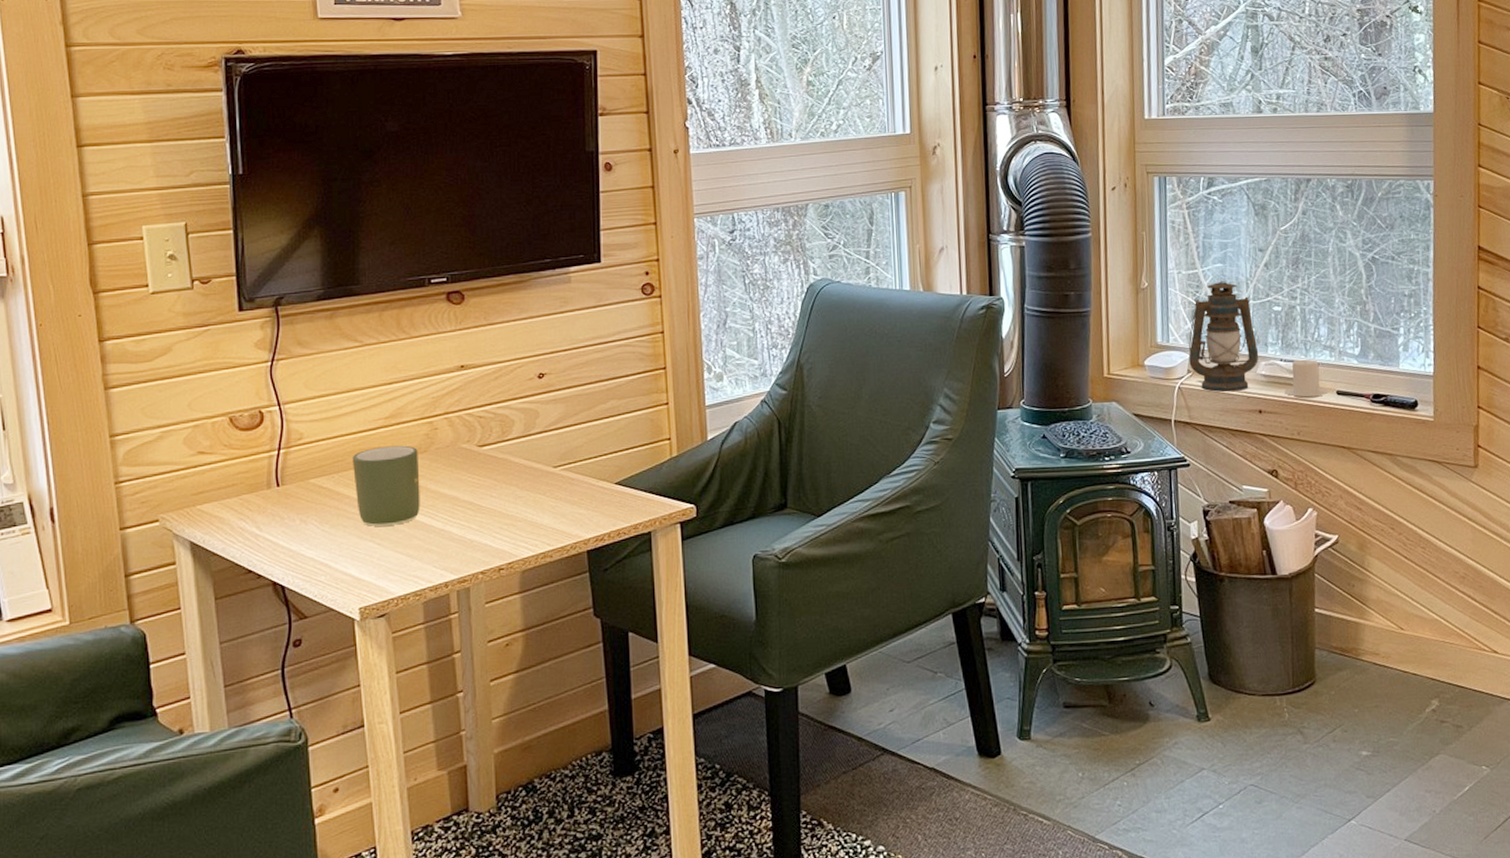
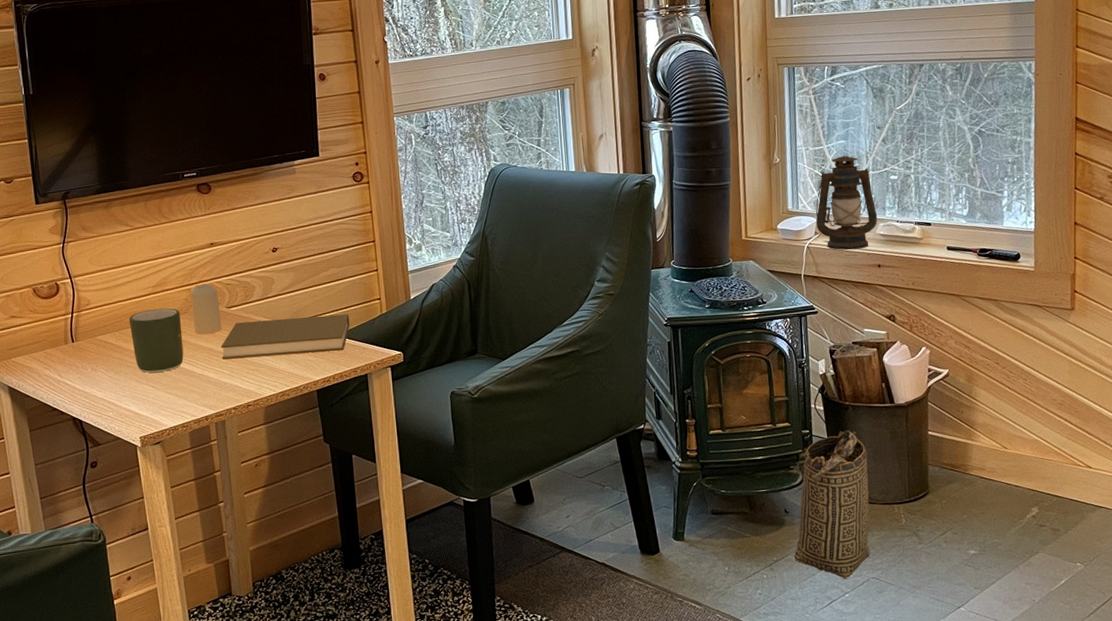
candle: none [433,415,471,480] -> present [191,283,222,335]
book: none [468,456,632,511] -> present [221,314,350,360]
basket: none [1159,605,1248,787] -> present [794,429,870,579]
candle: present [1284,359,1329,399] -> none [901,220,940,254]

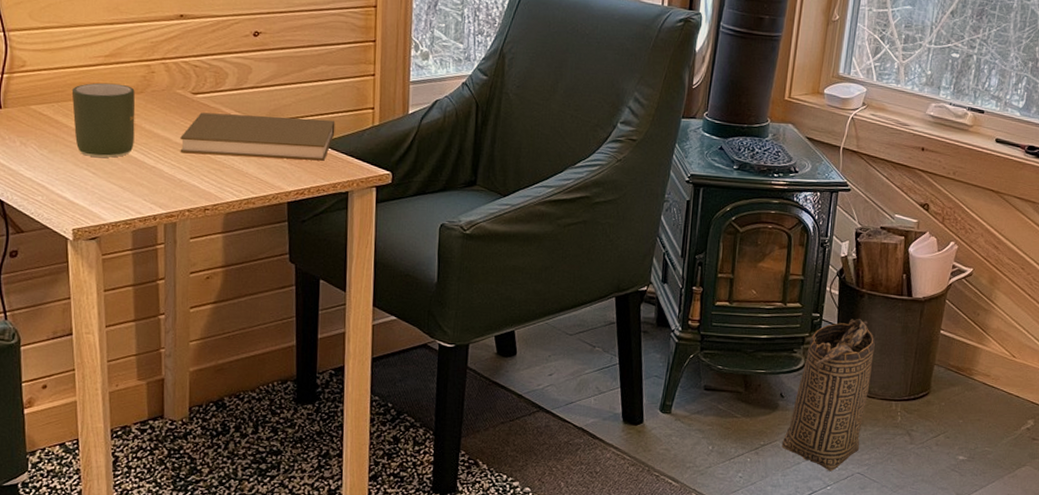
candle: present [191,283,222,335] -> none [149,61,184,122]
lantern: present [816,155,878,251] -> none [865,23,931,129]

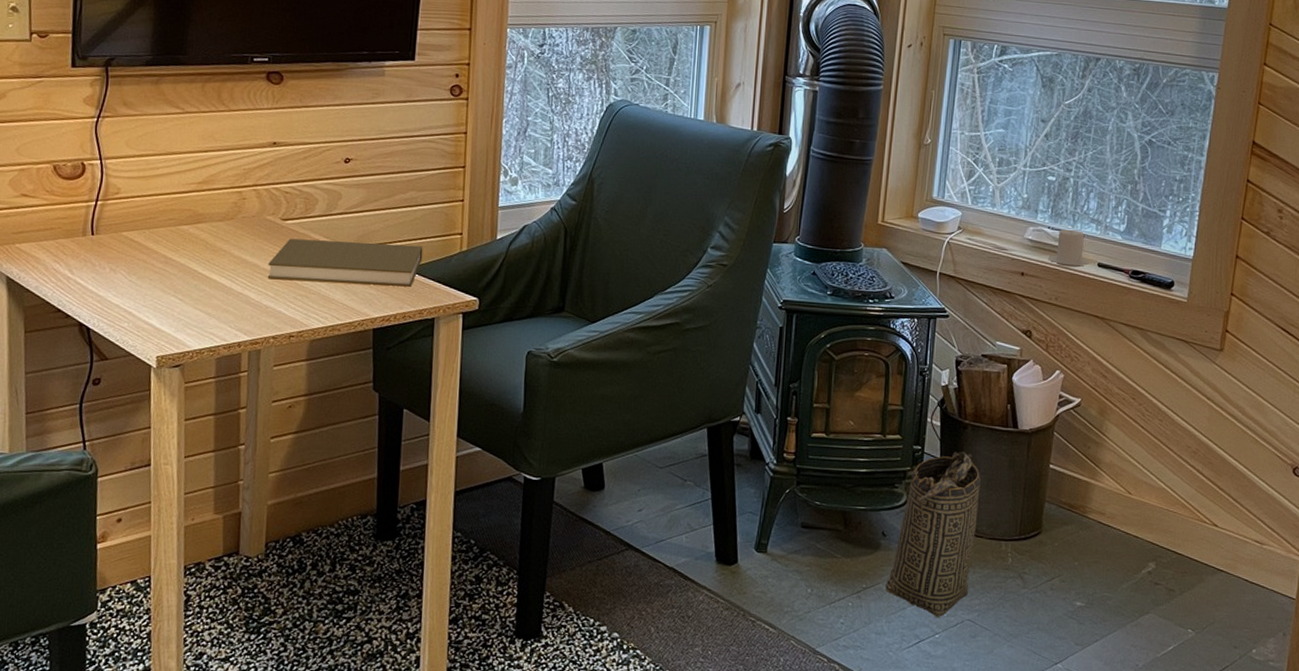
mug: present [71,82,136,158] -> none [163,209,226,284]
candle: none [948,105,989,143] -> present [1048,229,1090,268]

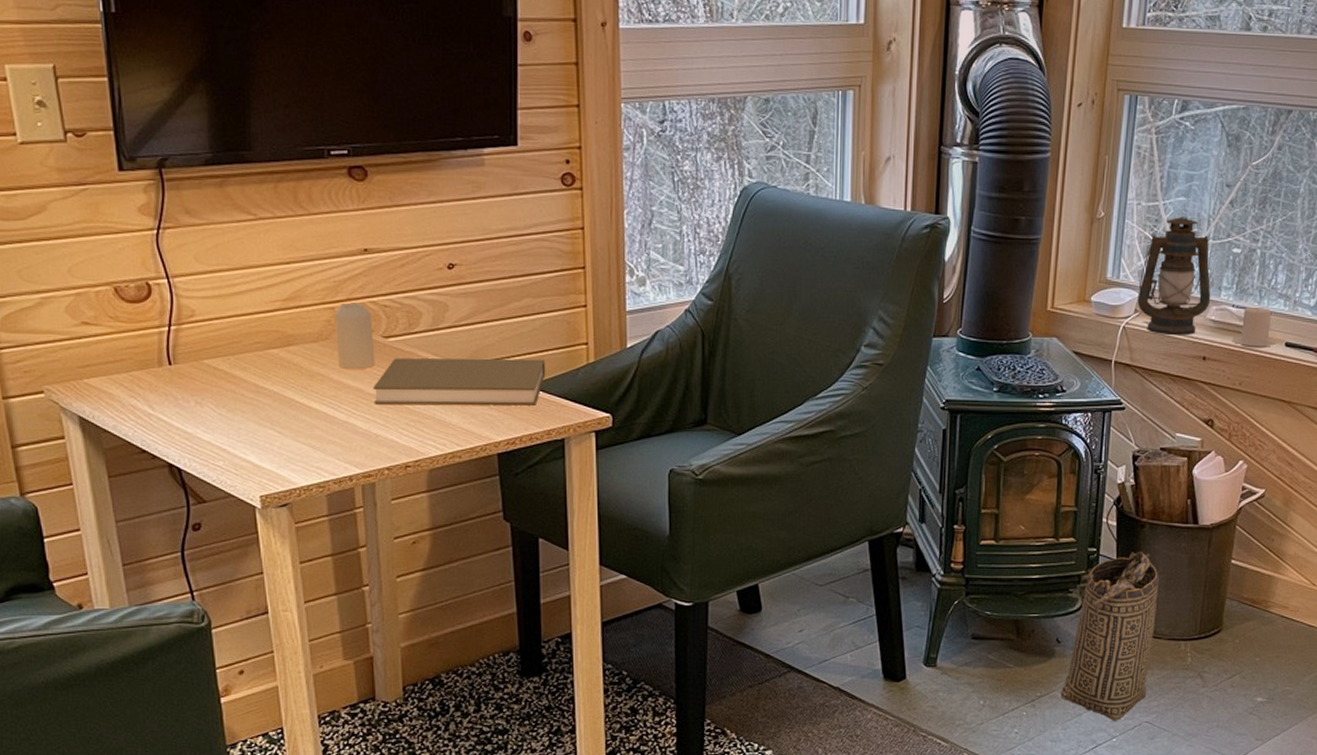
candle: none [239,188,274,248] -> present [334,302,376,370]
lantern: none [960,146,1028,253] -> present [1137,216,1211,336]

